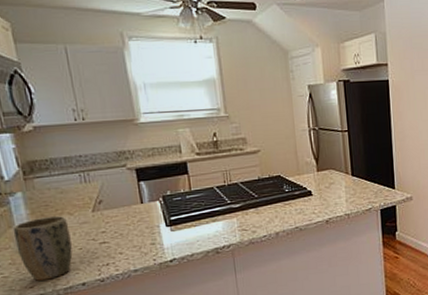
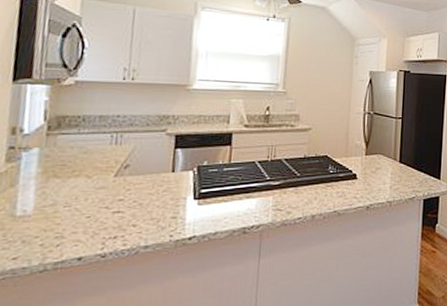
plant pot: present [14,216,73,281] -> none [11,178,83,251]

